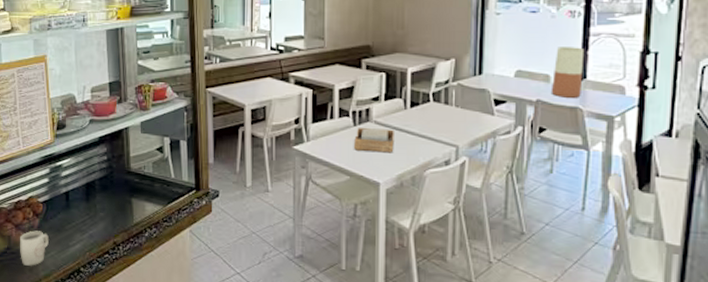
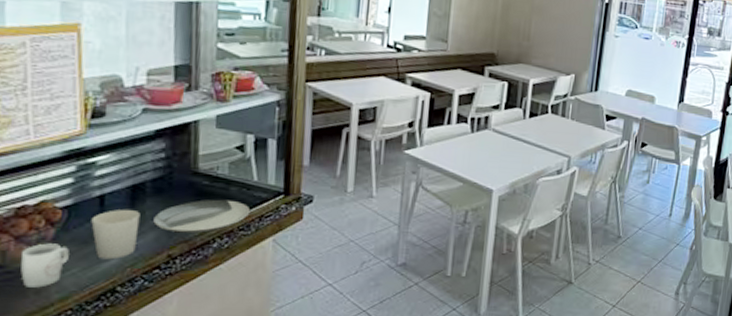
dixie cup: none [61,203,93,245] -> present [91,209,141,260]
plate: none [102,194,171,224] -> present [153,199,251,234]
napkin holder: present [354,128,394,153] -> none [470,135,511,161]
vase: present [550,47,585,98] -> none [654,72,685,119]

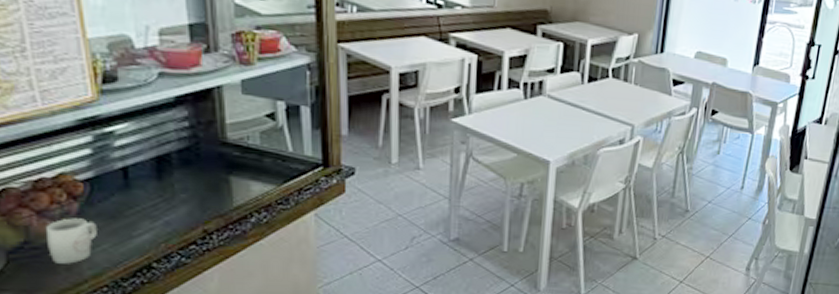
dixie cup: present [91,209,141,260] -> none [116,182,169,235]
plate: present [153,199,251,234] -> none [184,171,288,208]

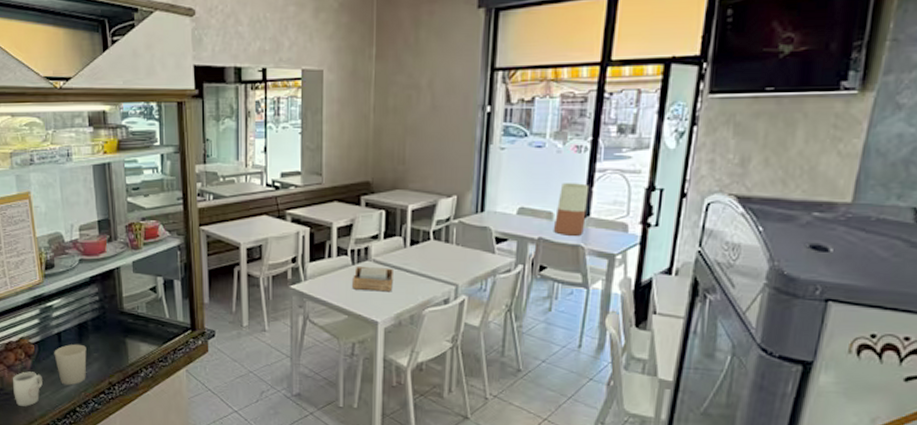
dixie cup: none [116,182,169,235] -> present [54,344,87,386]
napkin holder: none [524,101,569,130] -> present [352,267,393,292]
vase: none [726,31,761,83] -> present [553,183,590,236]

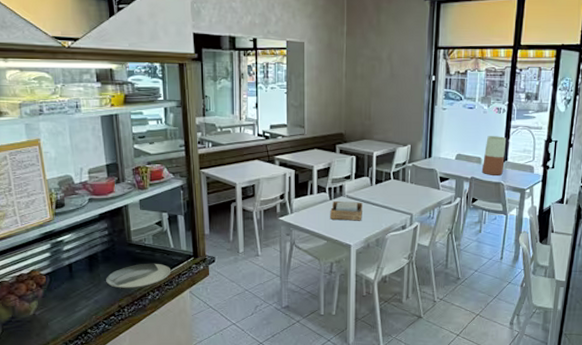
mug: present [12,371,43,407] -> none [24,300,54,331]
dixie cup: present [54,344,87,386] -> none [65,273,97,310]
plate: none [96,335,166,365] -> present [106,263,172,289]

